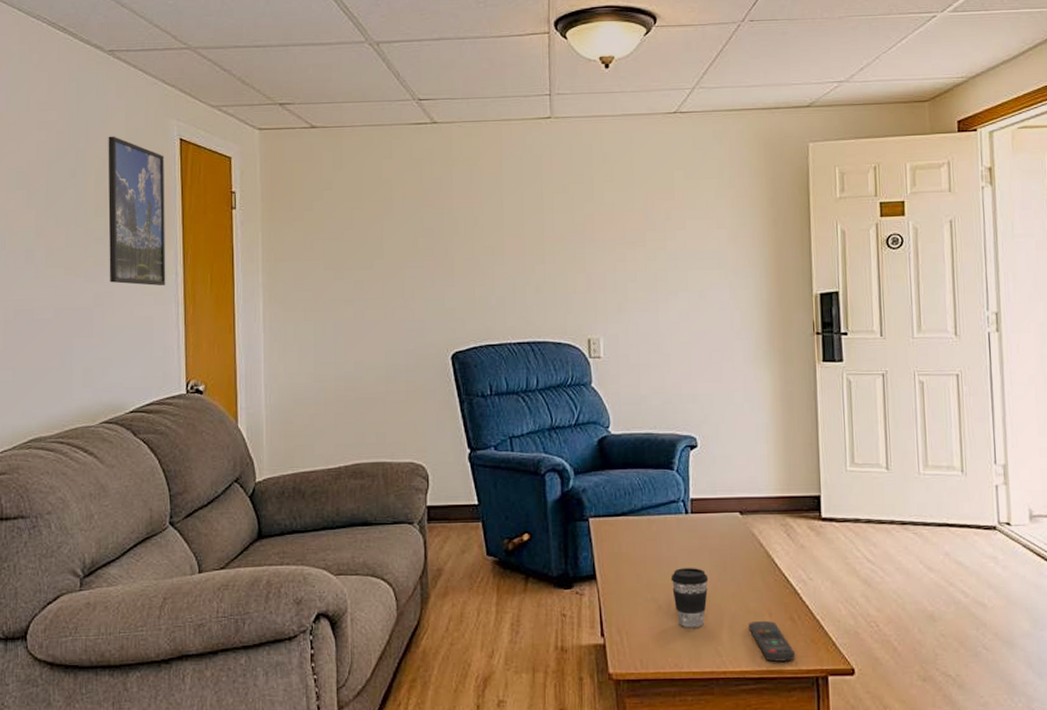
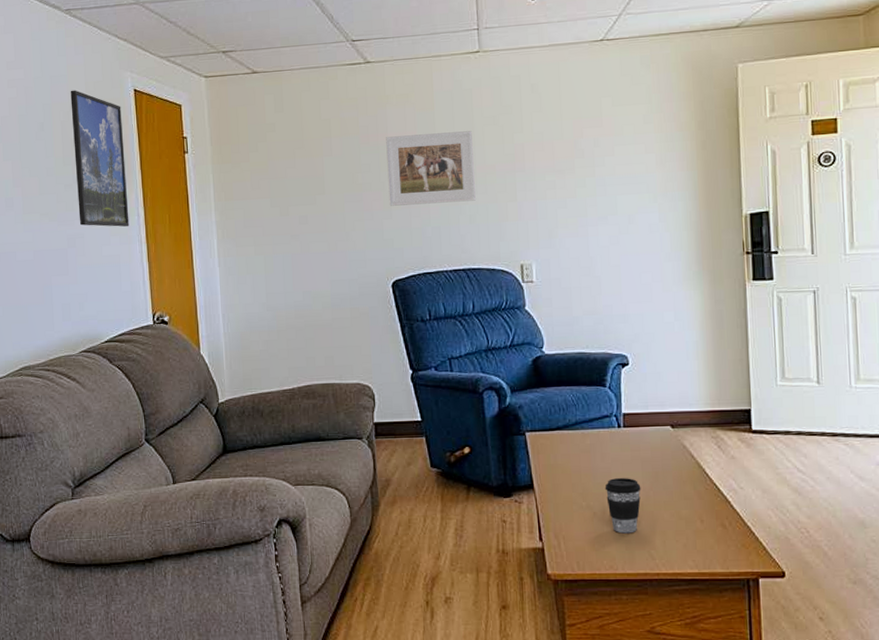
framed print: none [450,198,543,273] -> present [386,131,476,206]
remote control: present [748,620,795,662] -> none [680,526,726,565]

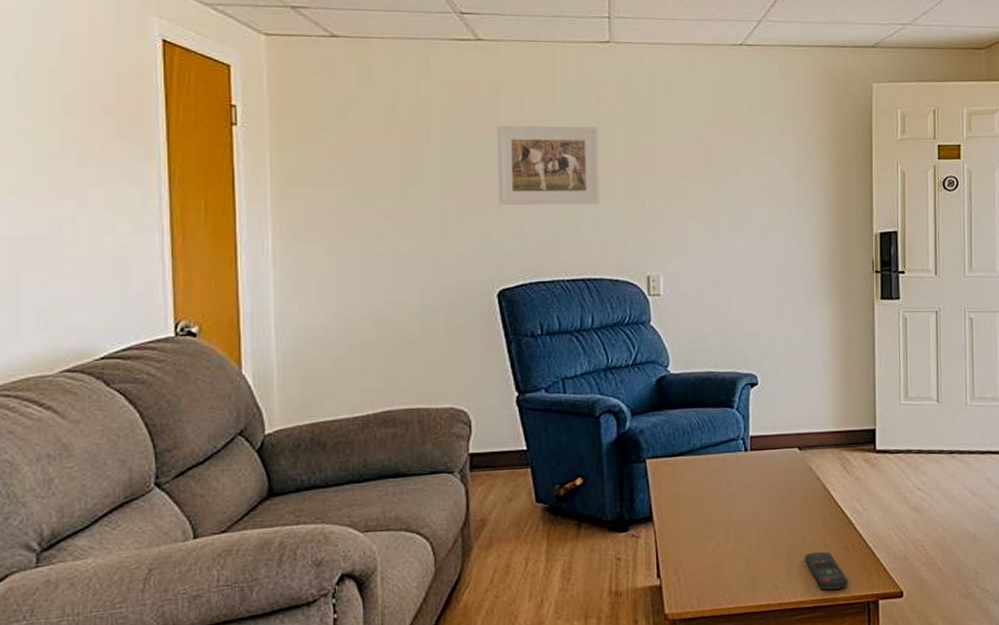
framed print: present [70,90,130,227] -> none [65,31,146,211]
coffee cup: present [605,478,641,534] -> none [729,504,767,564]
remote control: none [680,526,726,565] -> present [804,551,848,590]

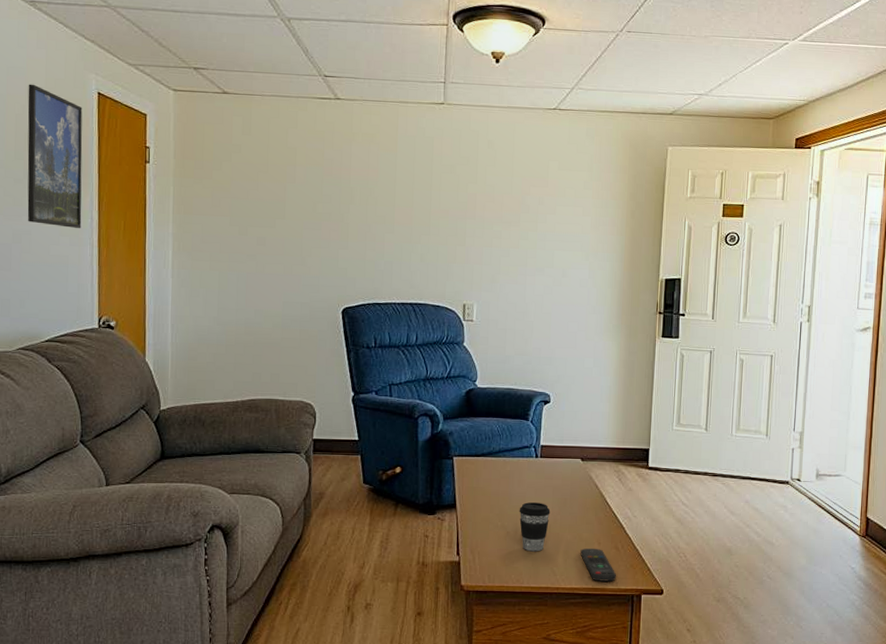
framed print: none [65,31,146,211] -> present [27,84,83,228]
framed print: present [497,126,599,205] -> none [346,172,430,241]
coffee cup: none [729,504,767,564] -> present [519,502,551,552]

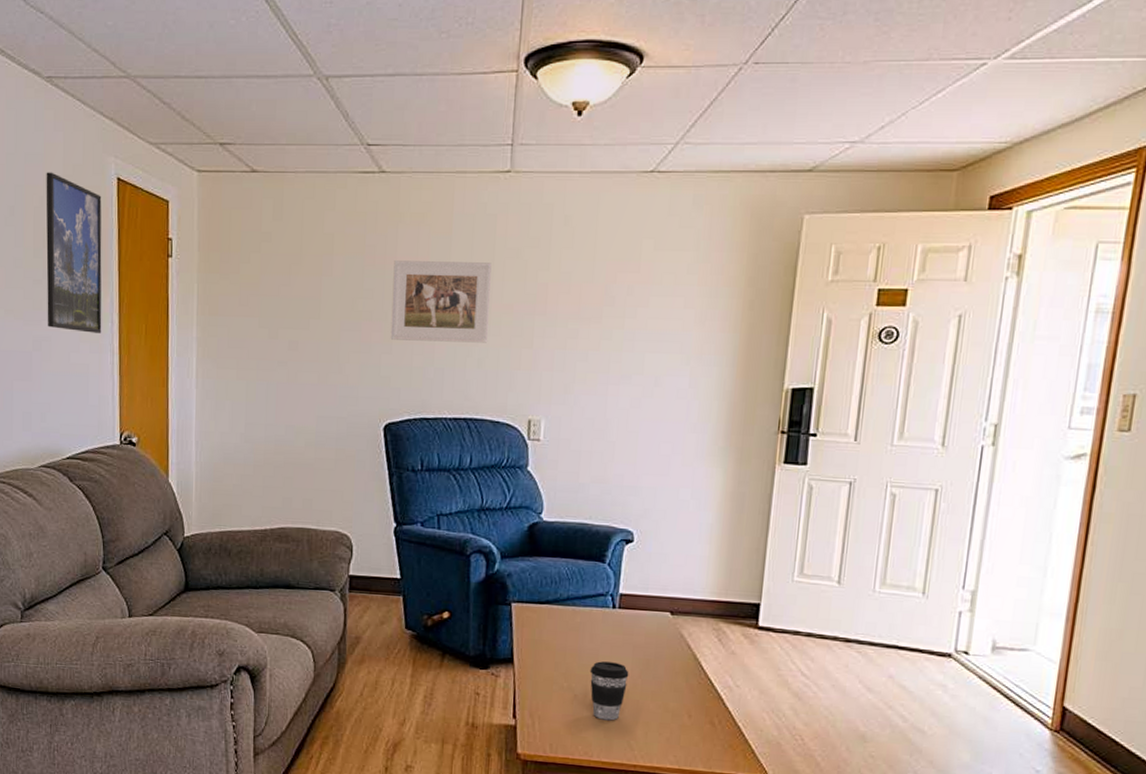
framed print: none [346,172,430,241] -> present [390,260,492,343]
remote control: present [580,548,616,582] -> none [665,720,710,763]

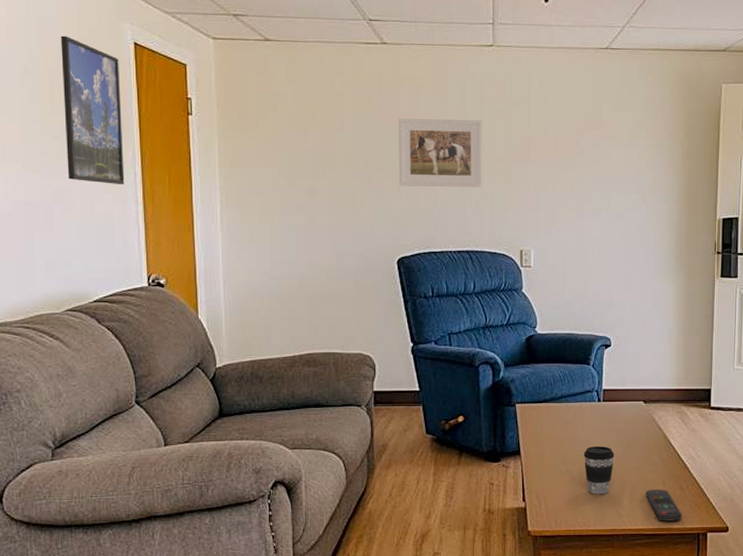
remote control: none [665,720,710,763] -> present [645,489,682,522]

